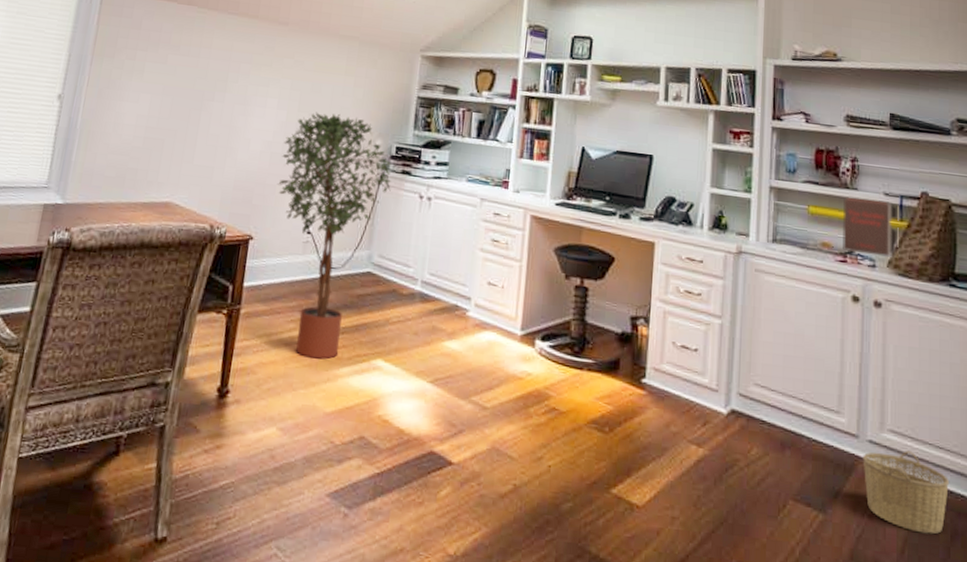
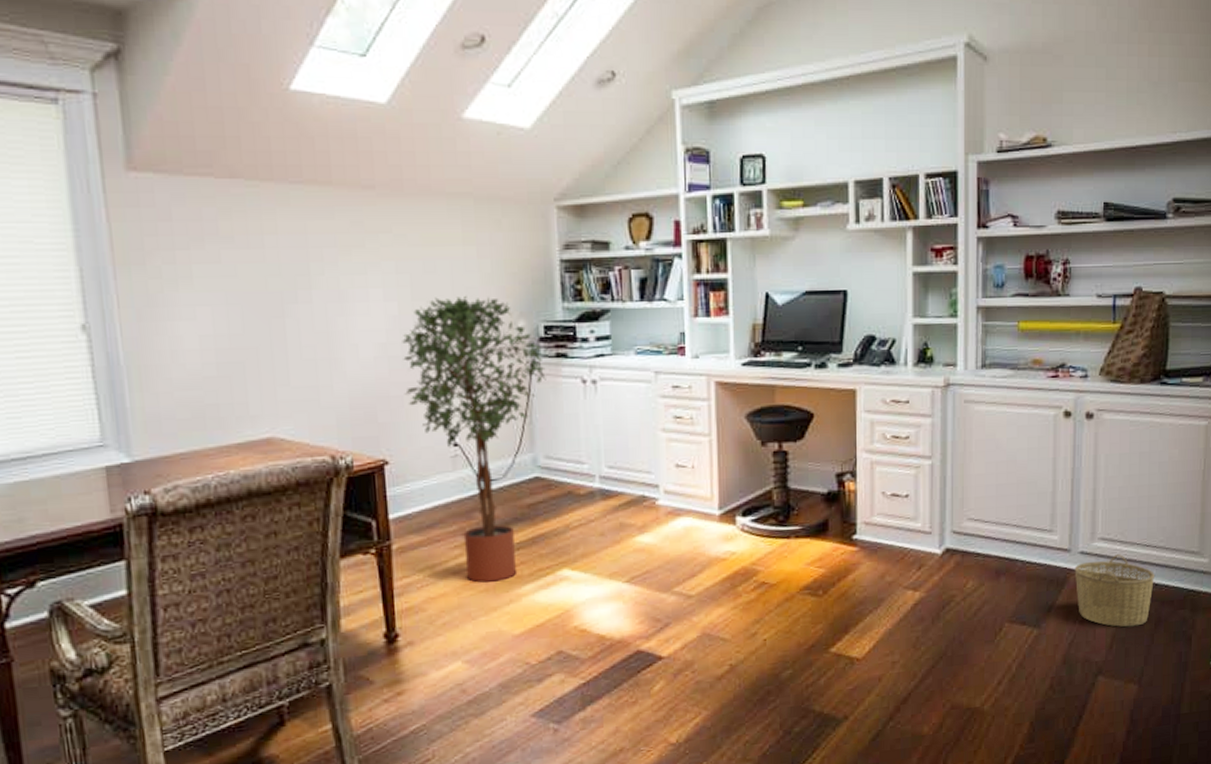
books: present [843,197,899,257] -> none [1054,304,1112,366]

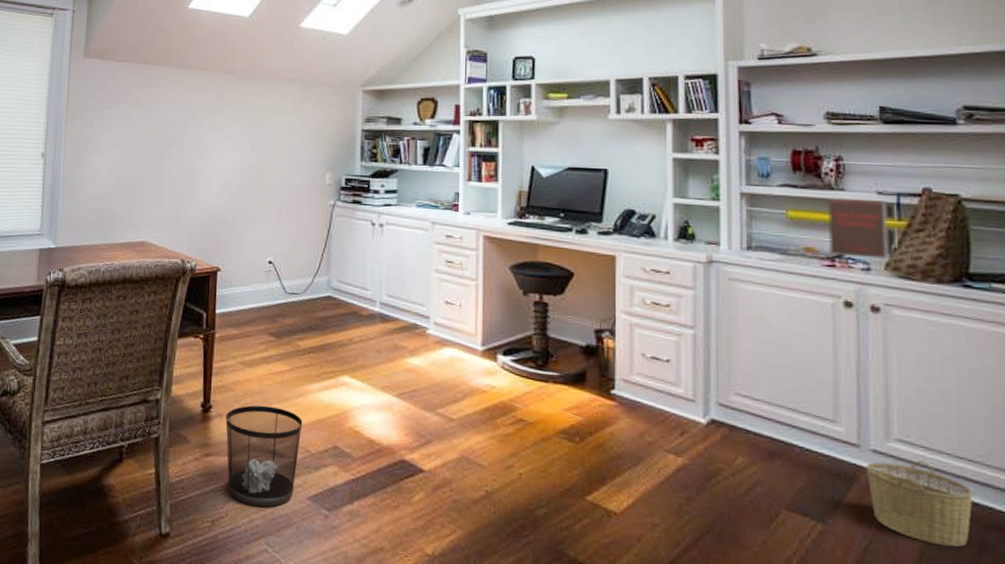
potted tree: present [402,296,546,583] -> none [237,151,344,377]
waste bin: none [419,620,518,739] -> present [226,405,303,507]
books: none [1054,304,1112,366] -> present [828,198,898,259]

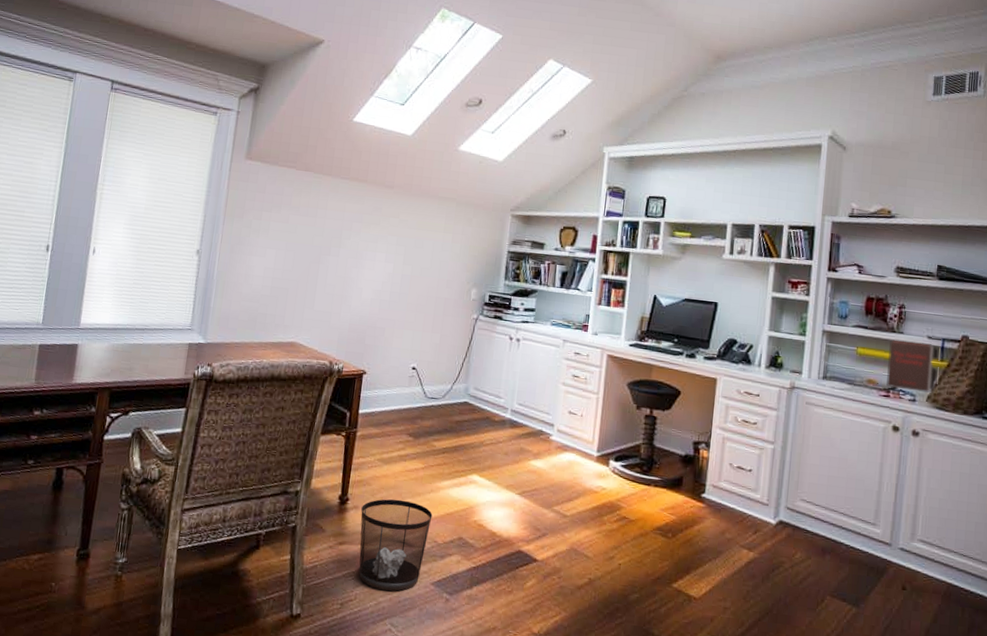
basket: present [866,461,973,548] -> none [894,557,970,627]

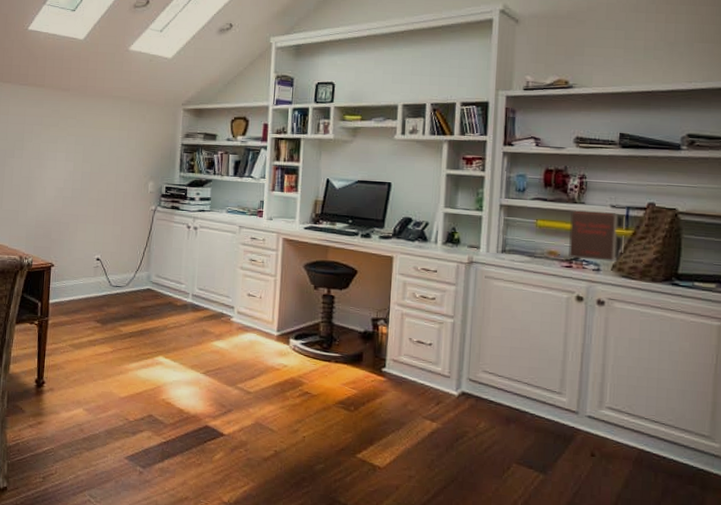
waste bin: present [358,499,433,591] -> none [56,381,123,465]

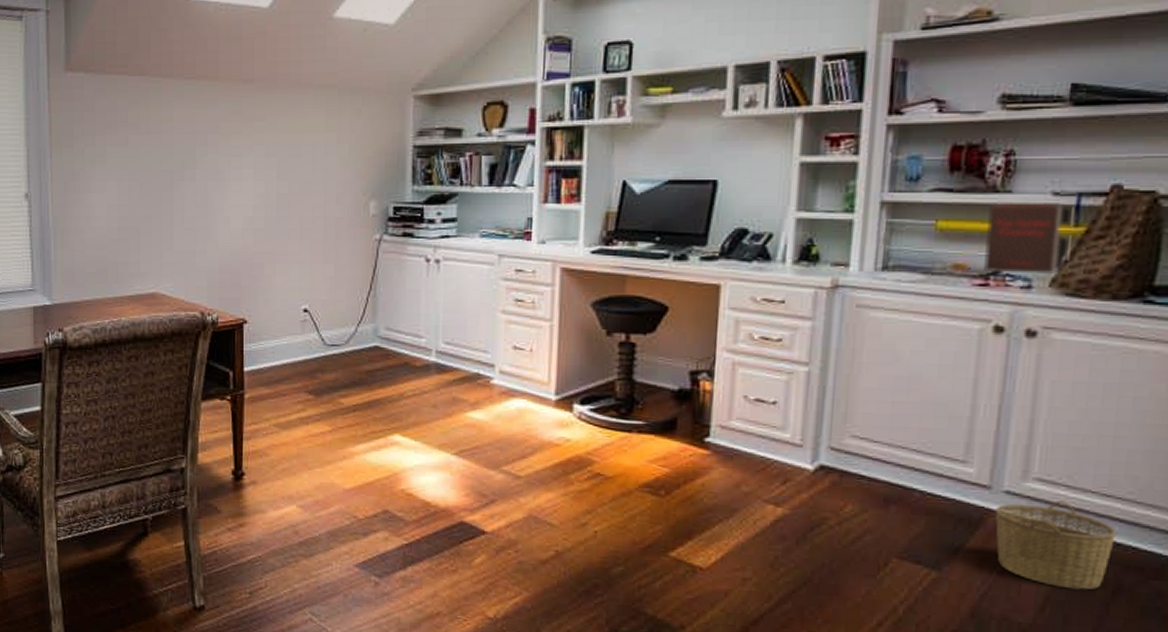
basket: none [581,424,662,492] -> present [995,501,1116,591]

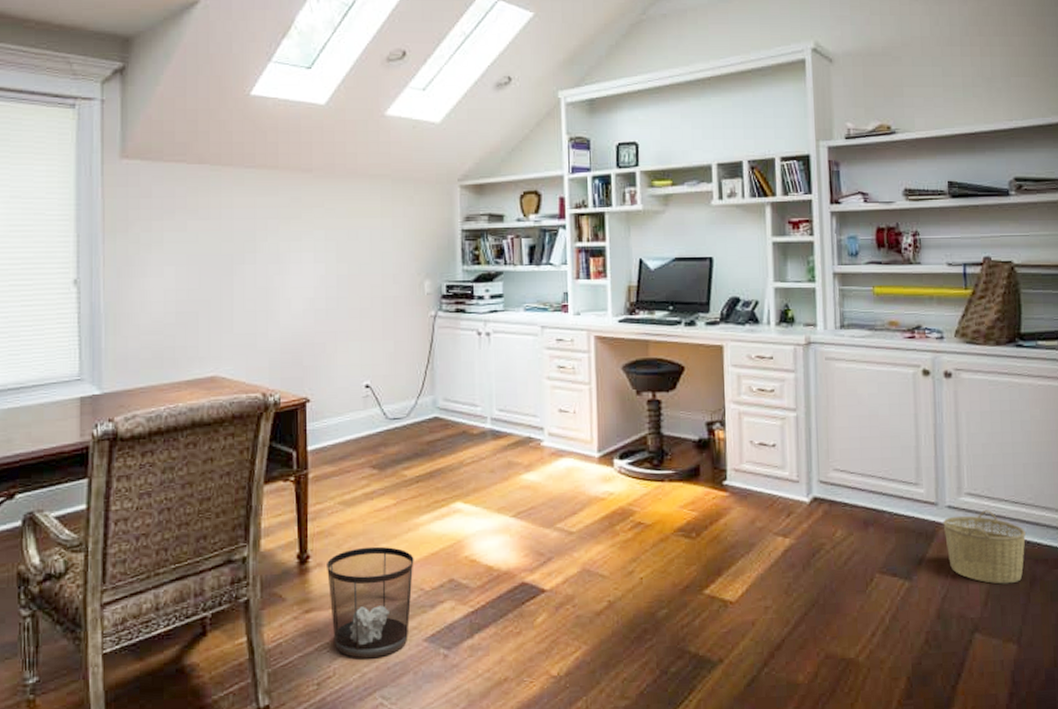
waste bin: none [261,470,348,576] -> present [327,546,414,659]
books: present [984,203,1074,274] -> none [908,271,965,328]

